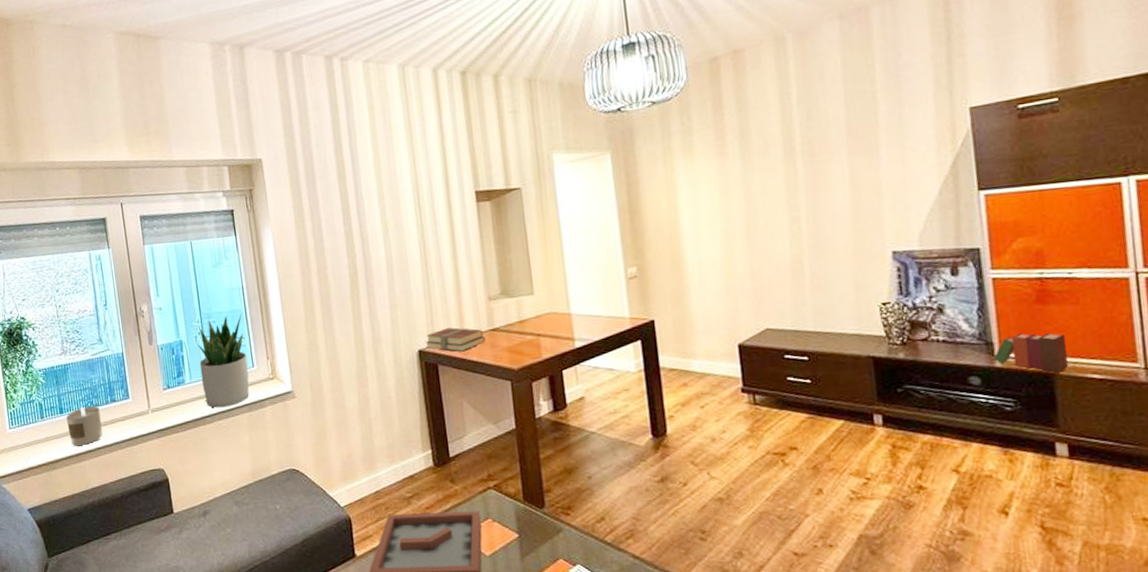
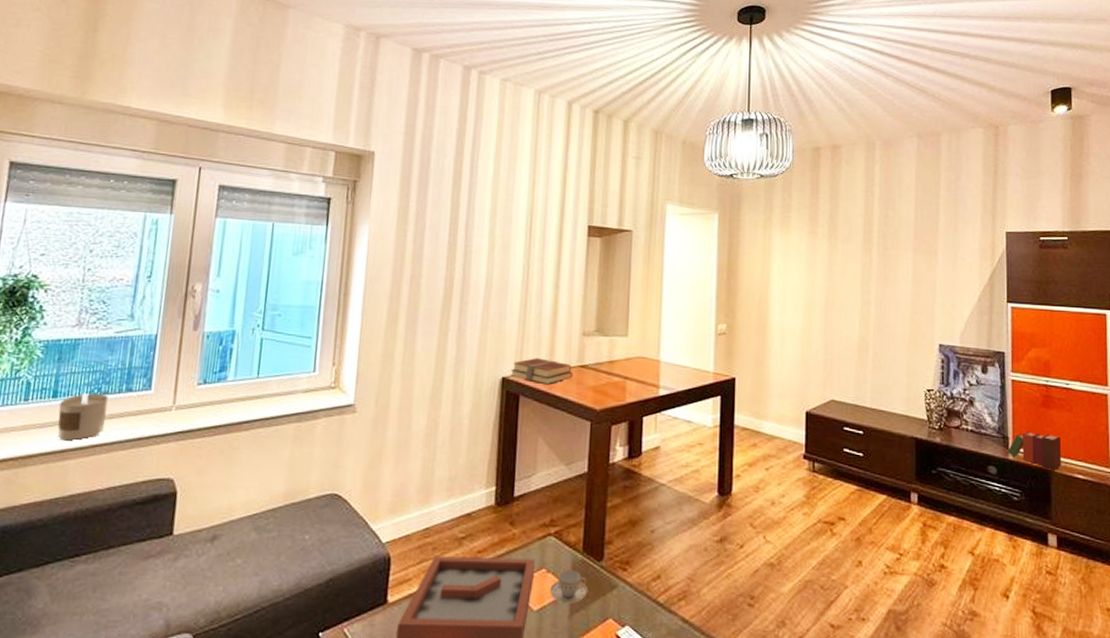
planter: present [196,313,250,408] -> none [247,309,316,414]
teacup: none [498,518,535,549] -> present [550,570,588,604]

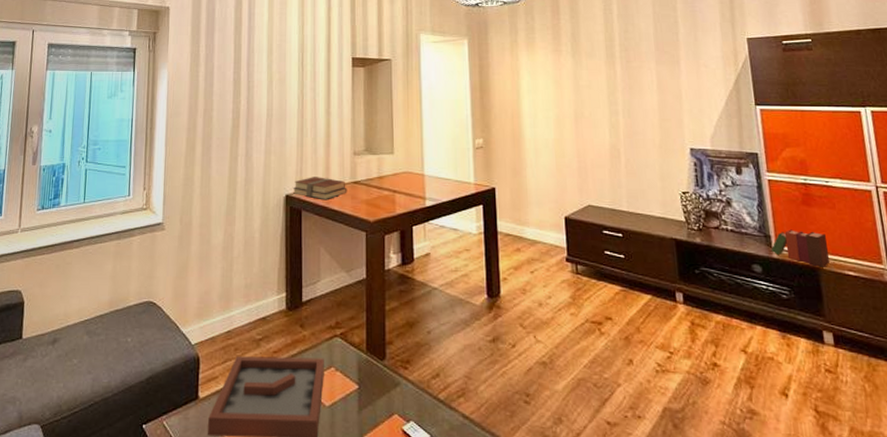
teacup: present [550,570,588,604] -> none [339,368,374,401]

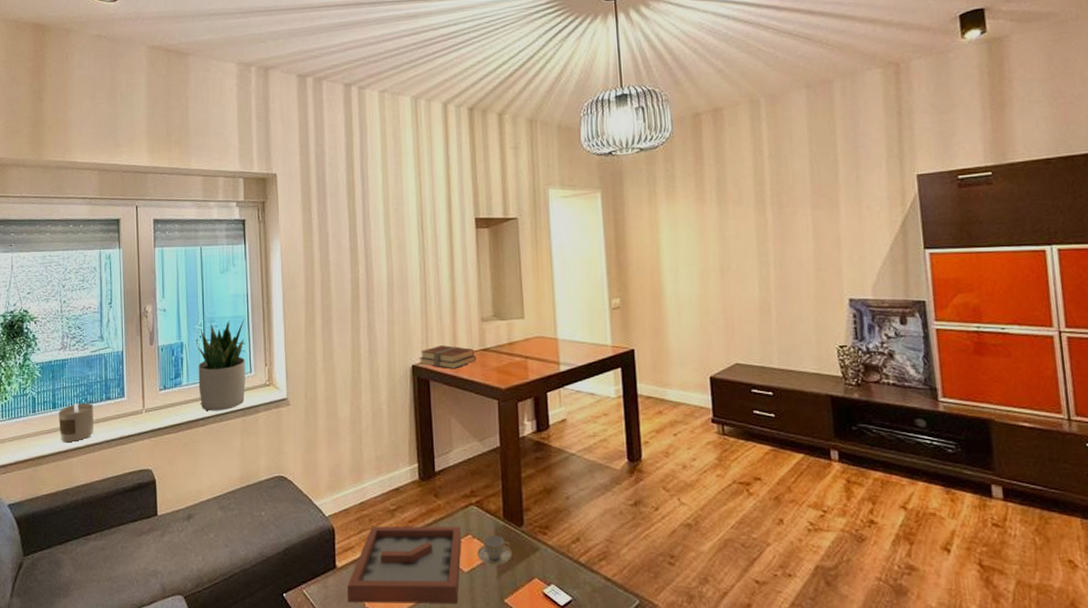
planter: none [76,143,128,233] -> present [197,319,246,411]
teacup: none [339,368,374,401] -> present [477,535,513,566]
books: present [771,229,830,267] -> none [936,381,1003,419]

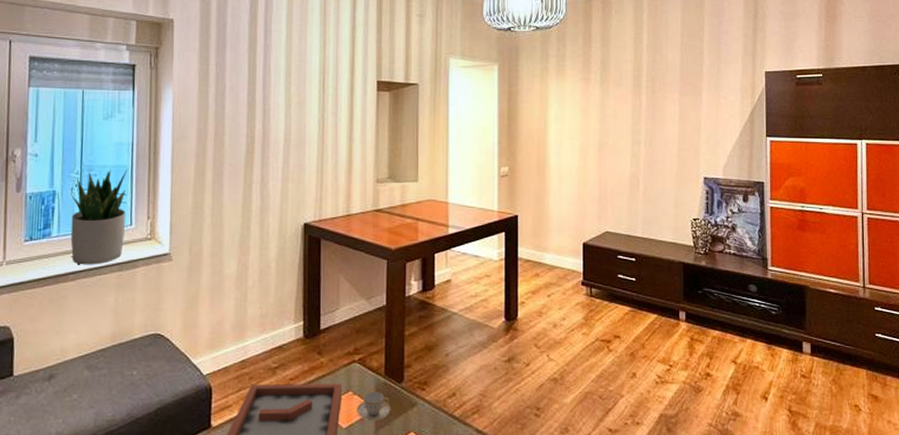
books: present [418,345,477,369] -> none [311,205,369,229]

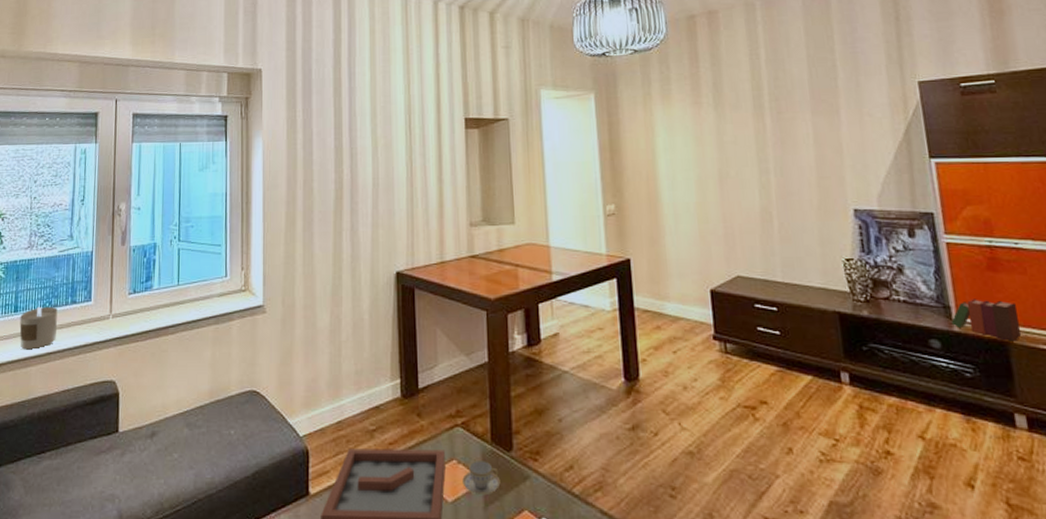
planter: present [70,169,128,265] -> none [170,219,223,318]
books: none [766,252,816,286] -> present [951,299,1022,341]

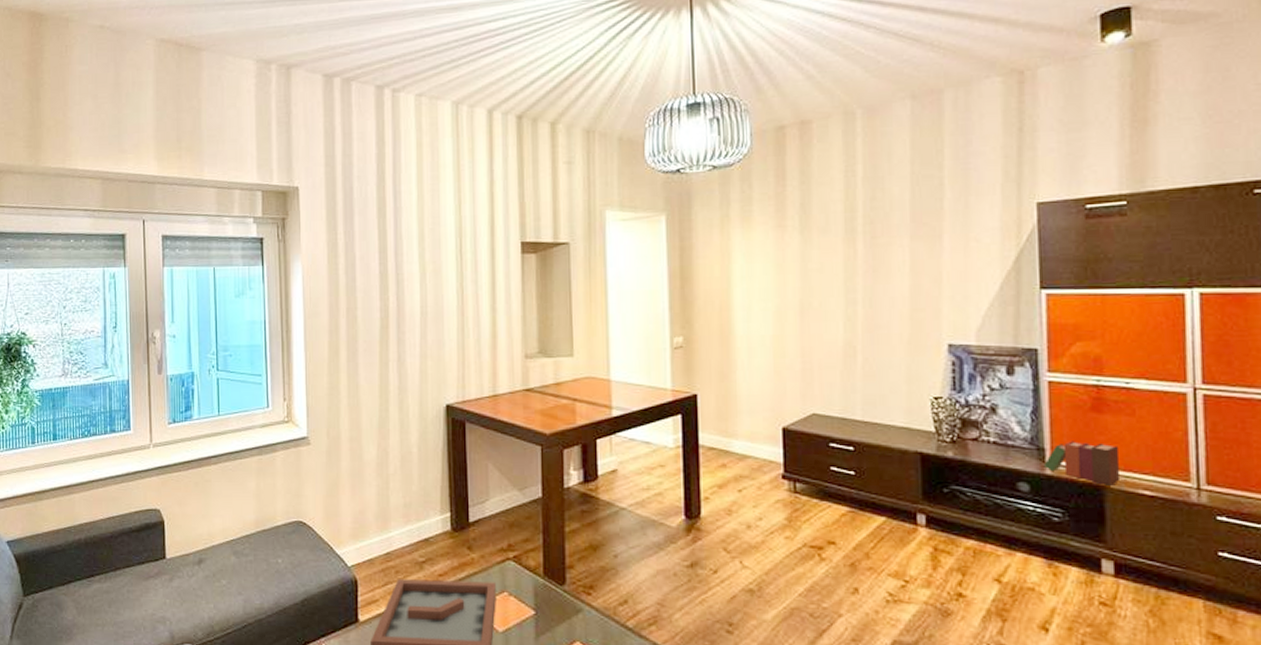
candle: present [19,307,58,350] -> none [60,436,97,478]
teacup: present [462,461,501,496] -> none [513,593,553,627]

